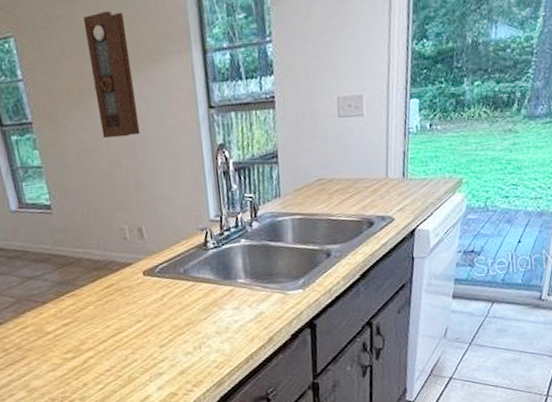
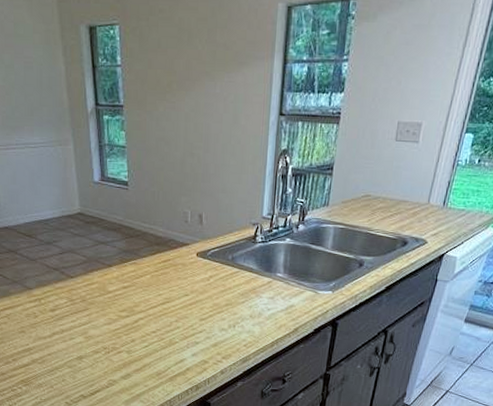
pendulum clock: present [83,10,140,139] -> none [182,11,219,131]

